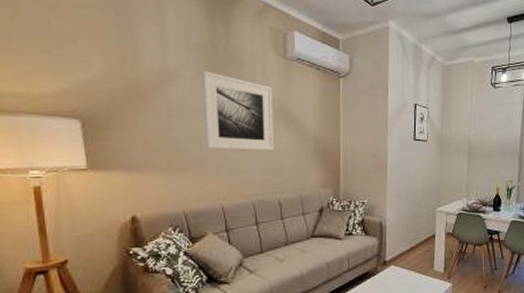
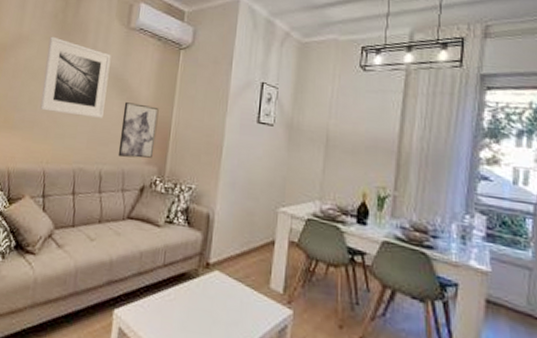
wall art: none [293,133,327,185] -> present [117,102,159,158]

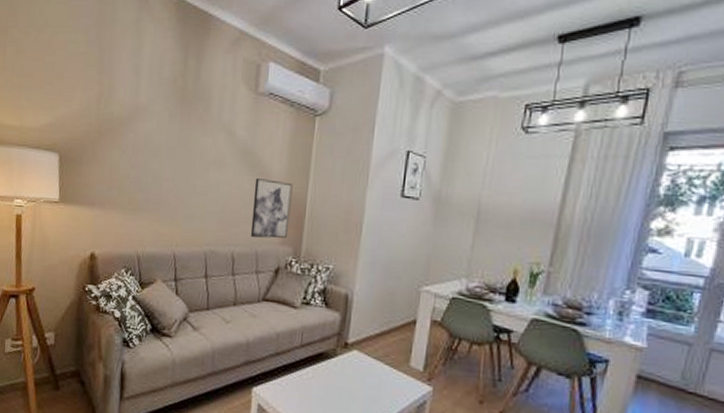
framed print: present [40,36,111,118] -> none [165,106,239,197]

